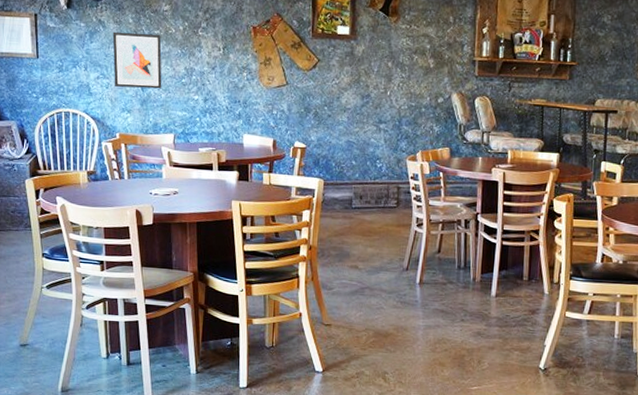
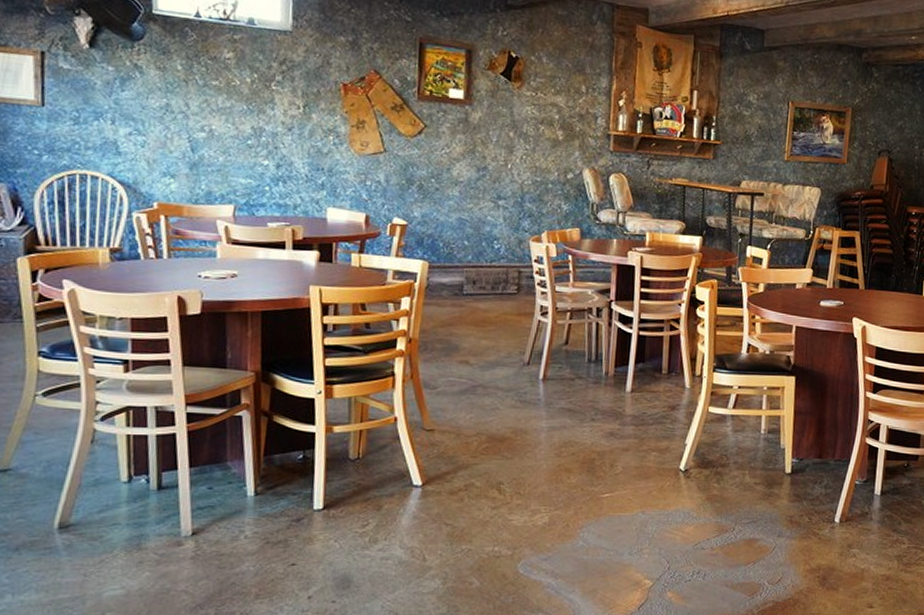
wall art: present [112,31,162,89] -> none [152,79,221,151]

